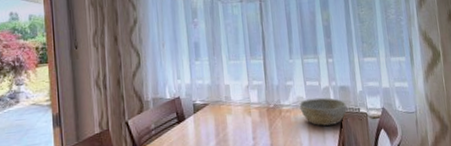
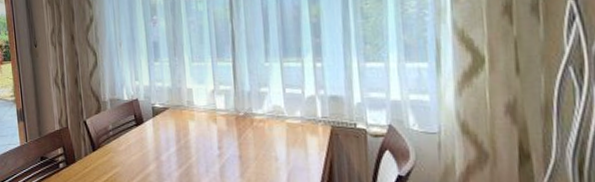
bowl: present [299,97,348,126] -> none [275,108,339,141]

